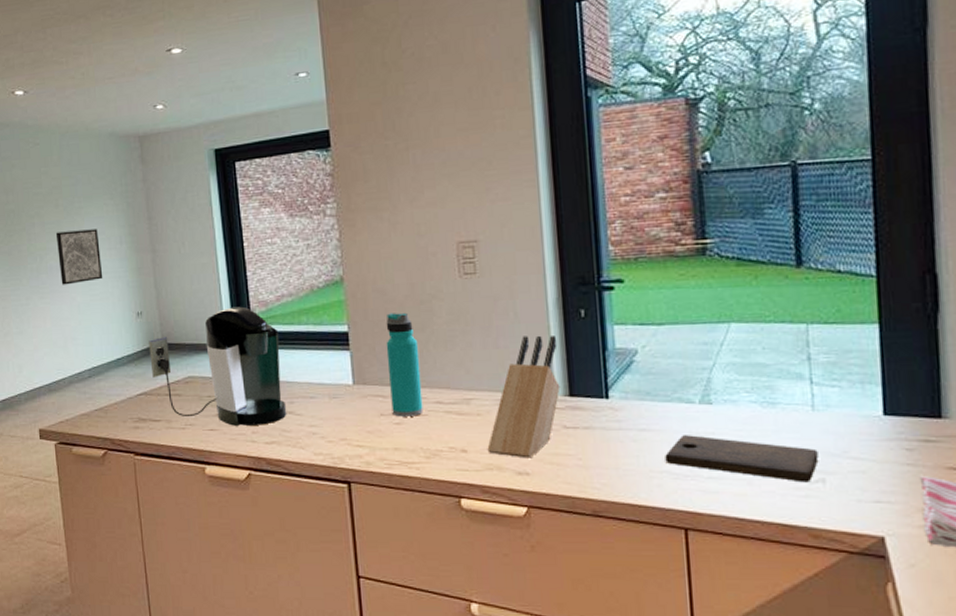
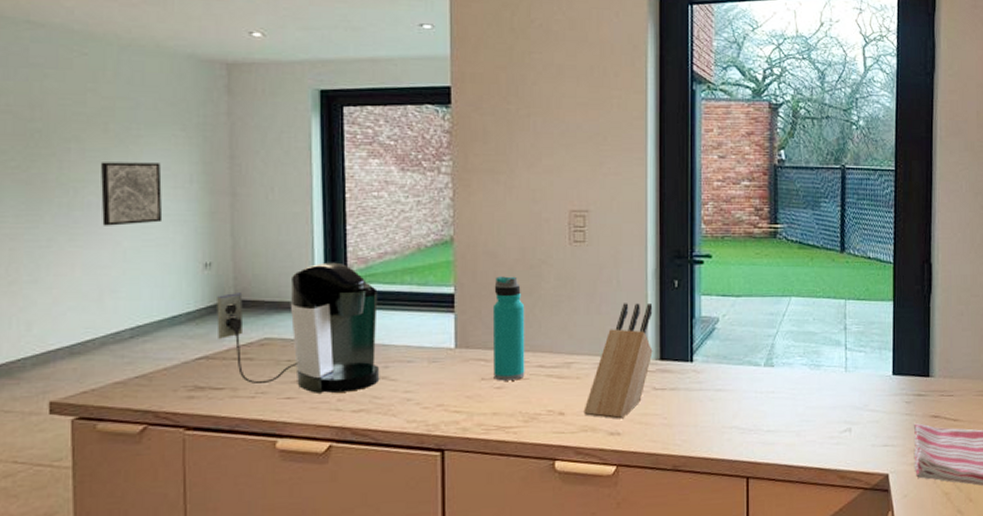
cutting board: present [665,435,819,483] -> none [735,394,848,432]

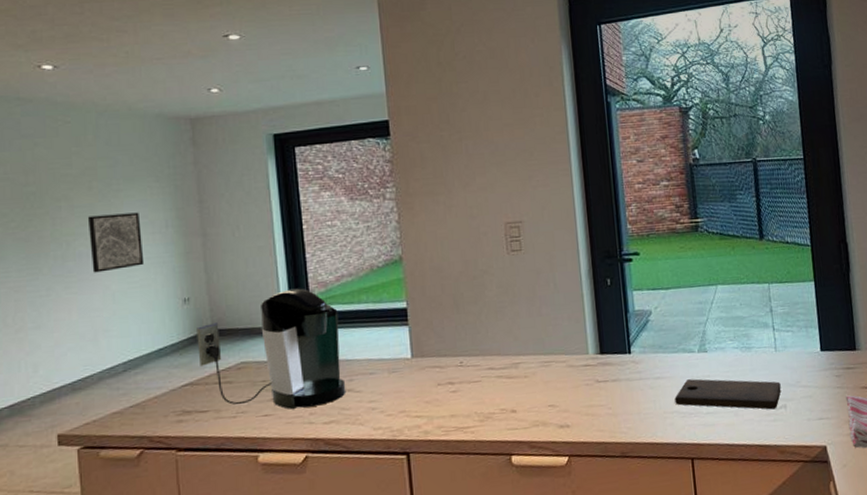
water bottle: present [492,276,525,381] -> none [442,287,477,385]
knife block: present [583,303,653,419] -> none [533,302,593,413]
cutting board: none [735,394,848,432] -> present [675,378,781,410]

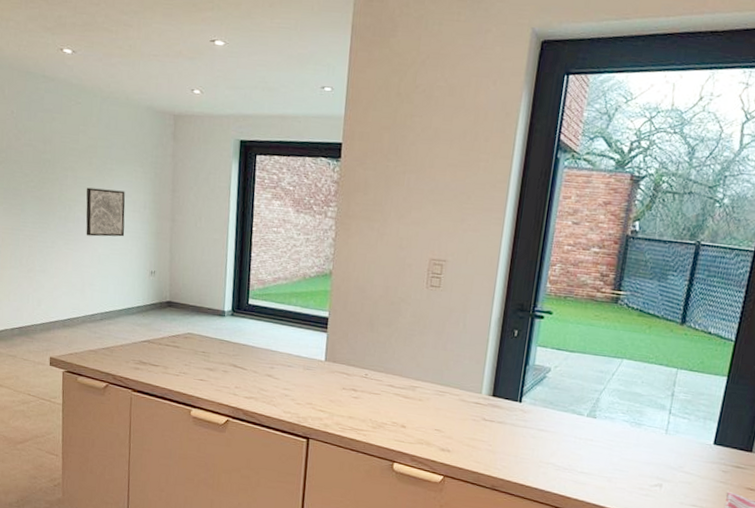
coffee maker: present [196,288,346,409] -> none [156,280,271,383]
cutting board: present [675,378,781,410] -> none [552,438,662,486]

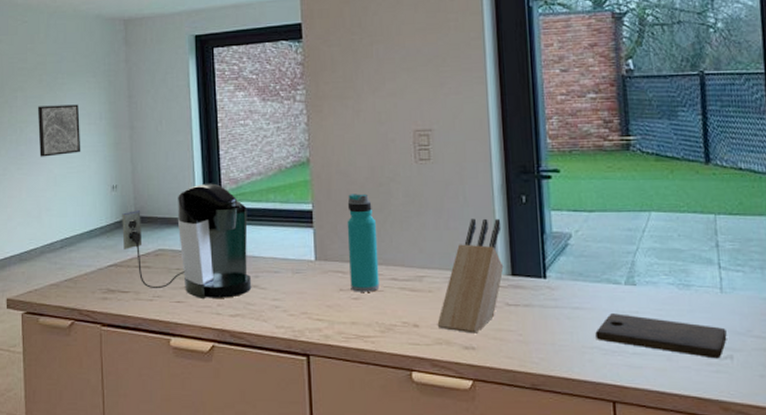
coffee maker: none [156,280,271,383] -> present [122,183,252,298]
water bottle: none [352,308,384,394] -> present [347,193,380,292]
knife block: none [421,344,492,440] -> present [437,218,504,334]
cutting board: none [552,438,662,486] -> present [595,313,727,359]

